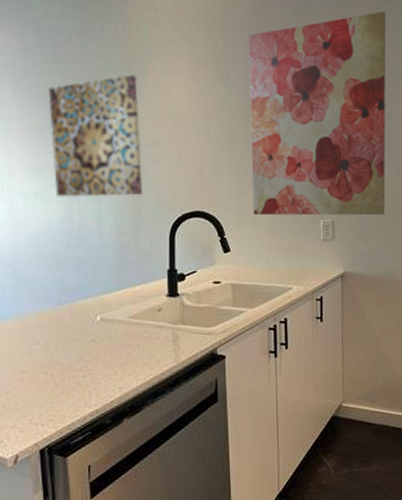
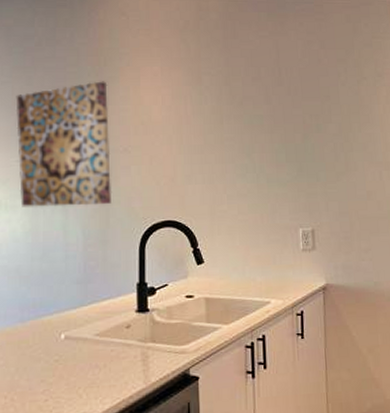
wall art: present [248,11,386,216] -> none [221,13,369,225]

